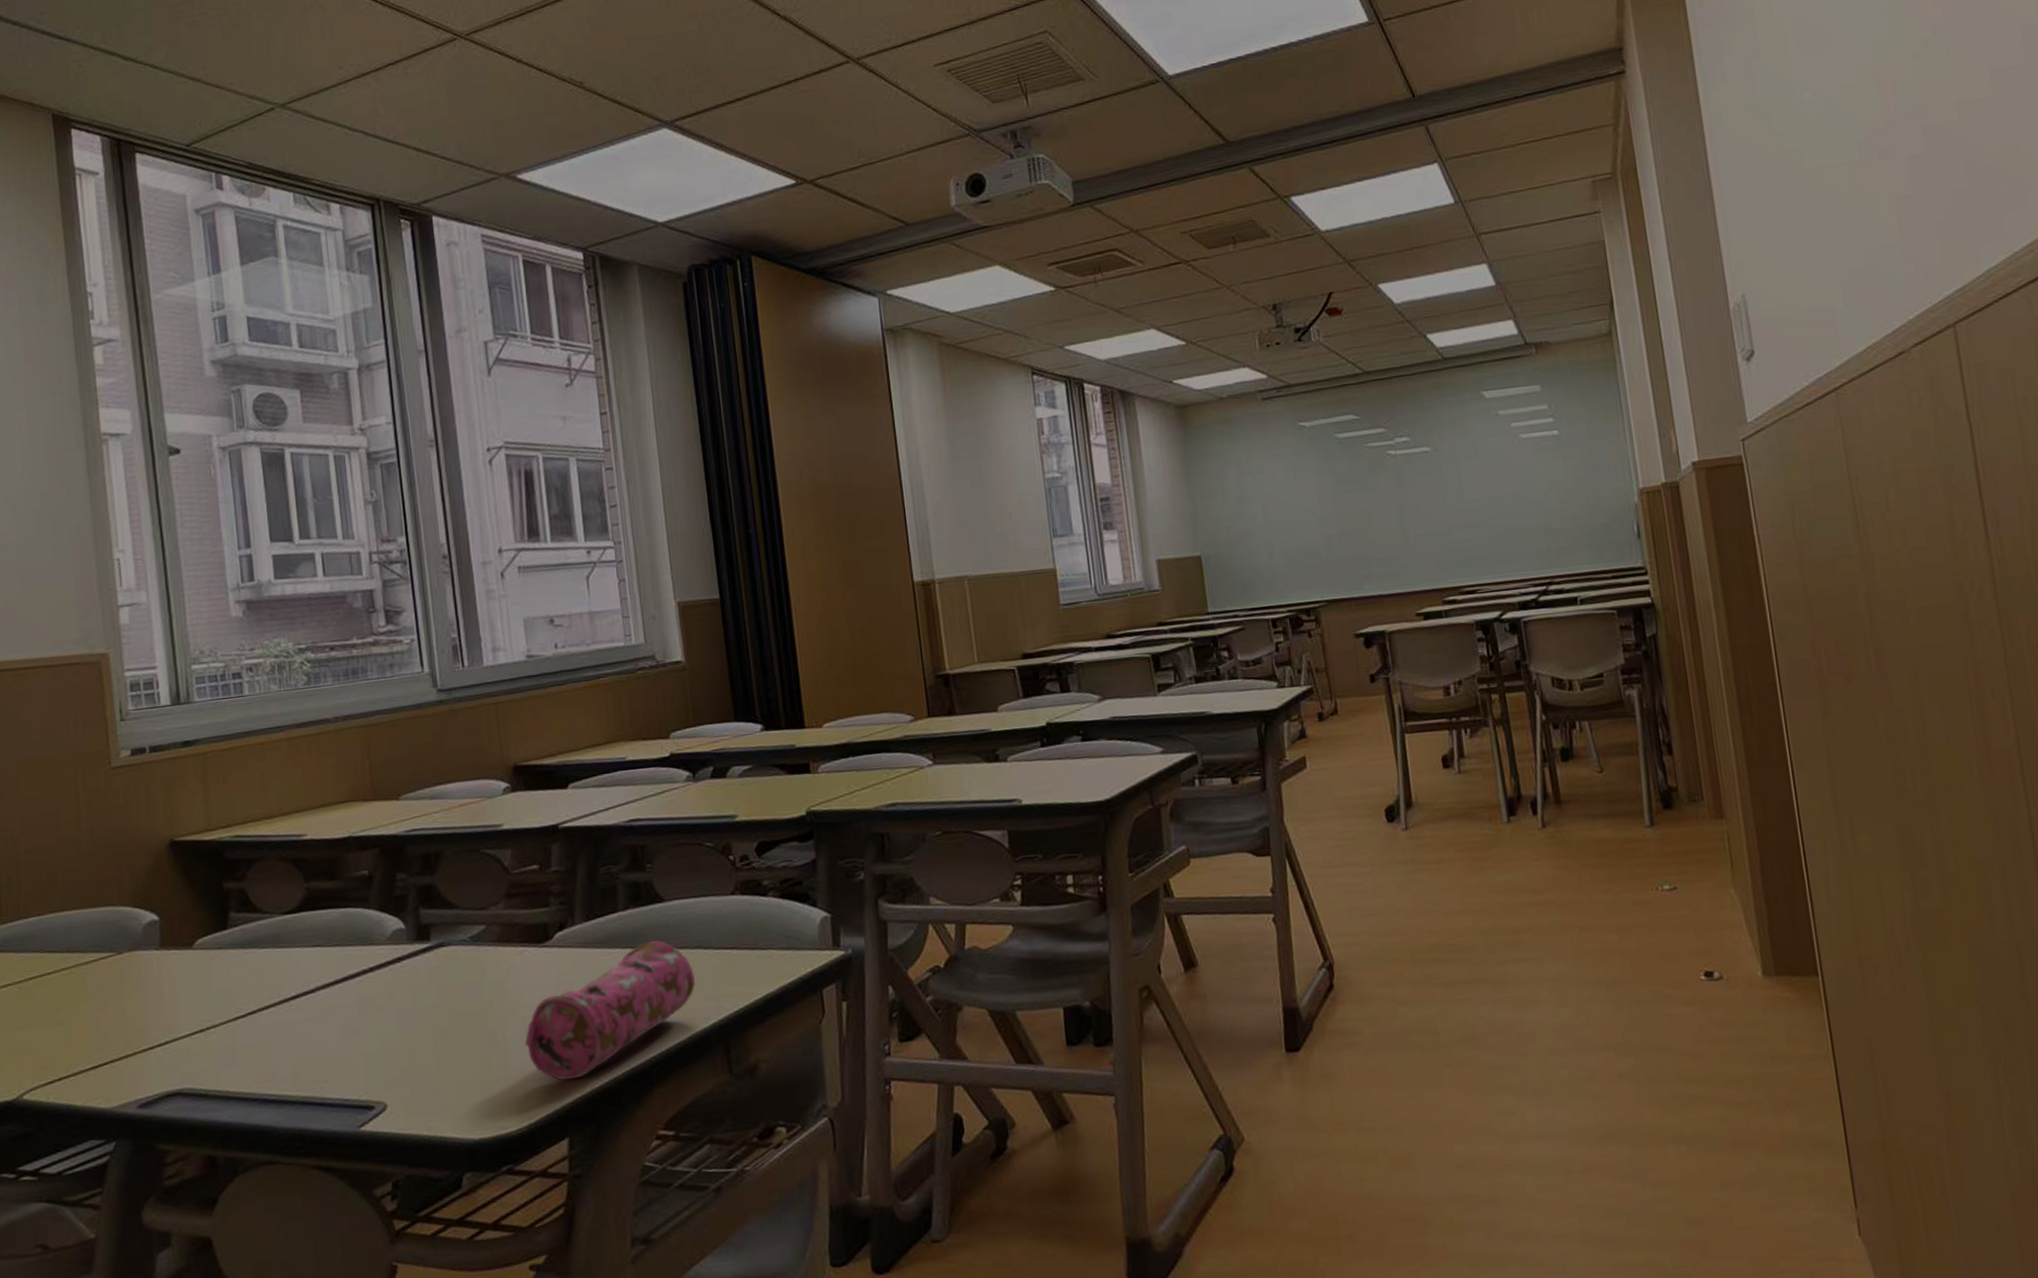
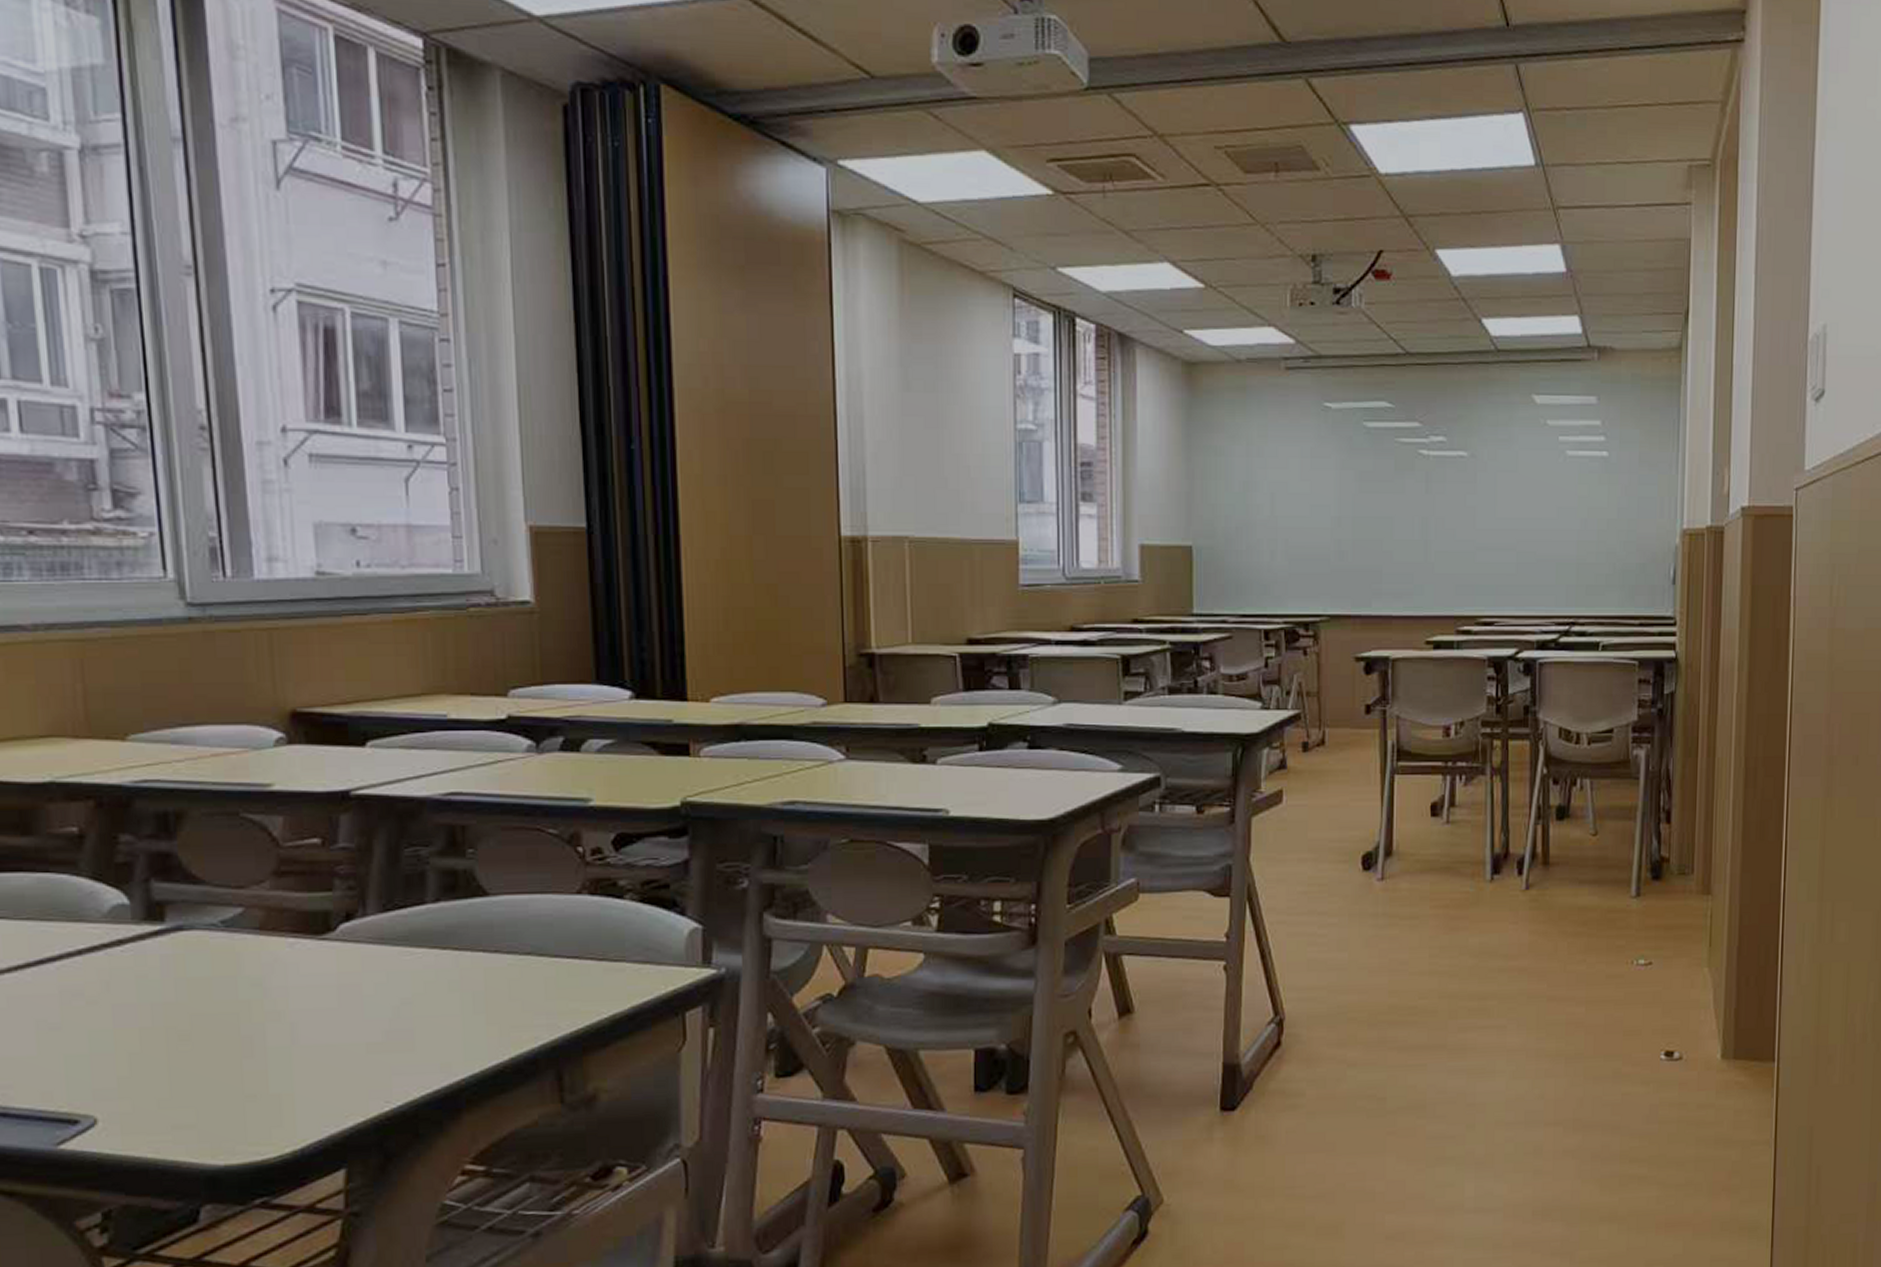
pencil case: present [524,940,696,1080] -> none [291,941,524,1101]

